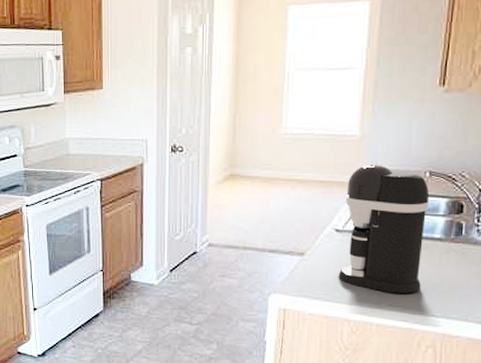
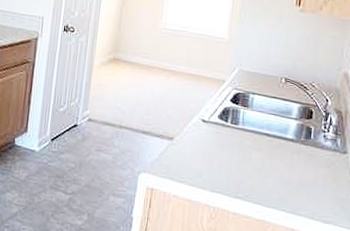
coffee maker: present [338,165,430,293] -> none [201,65,285,187]

